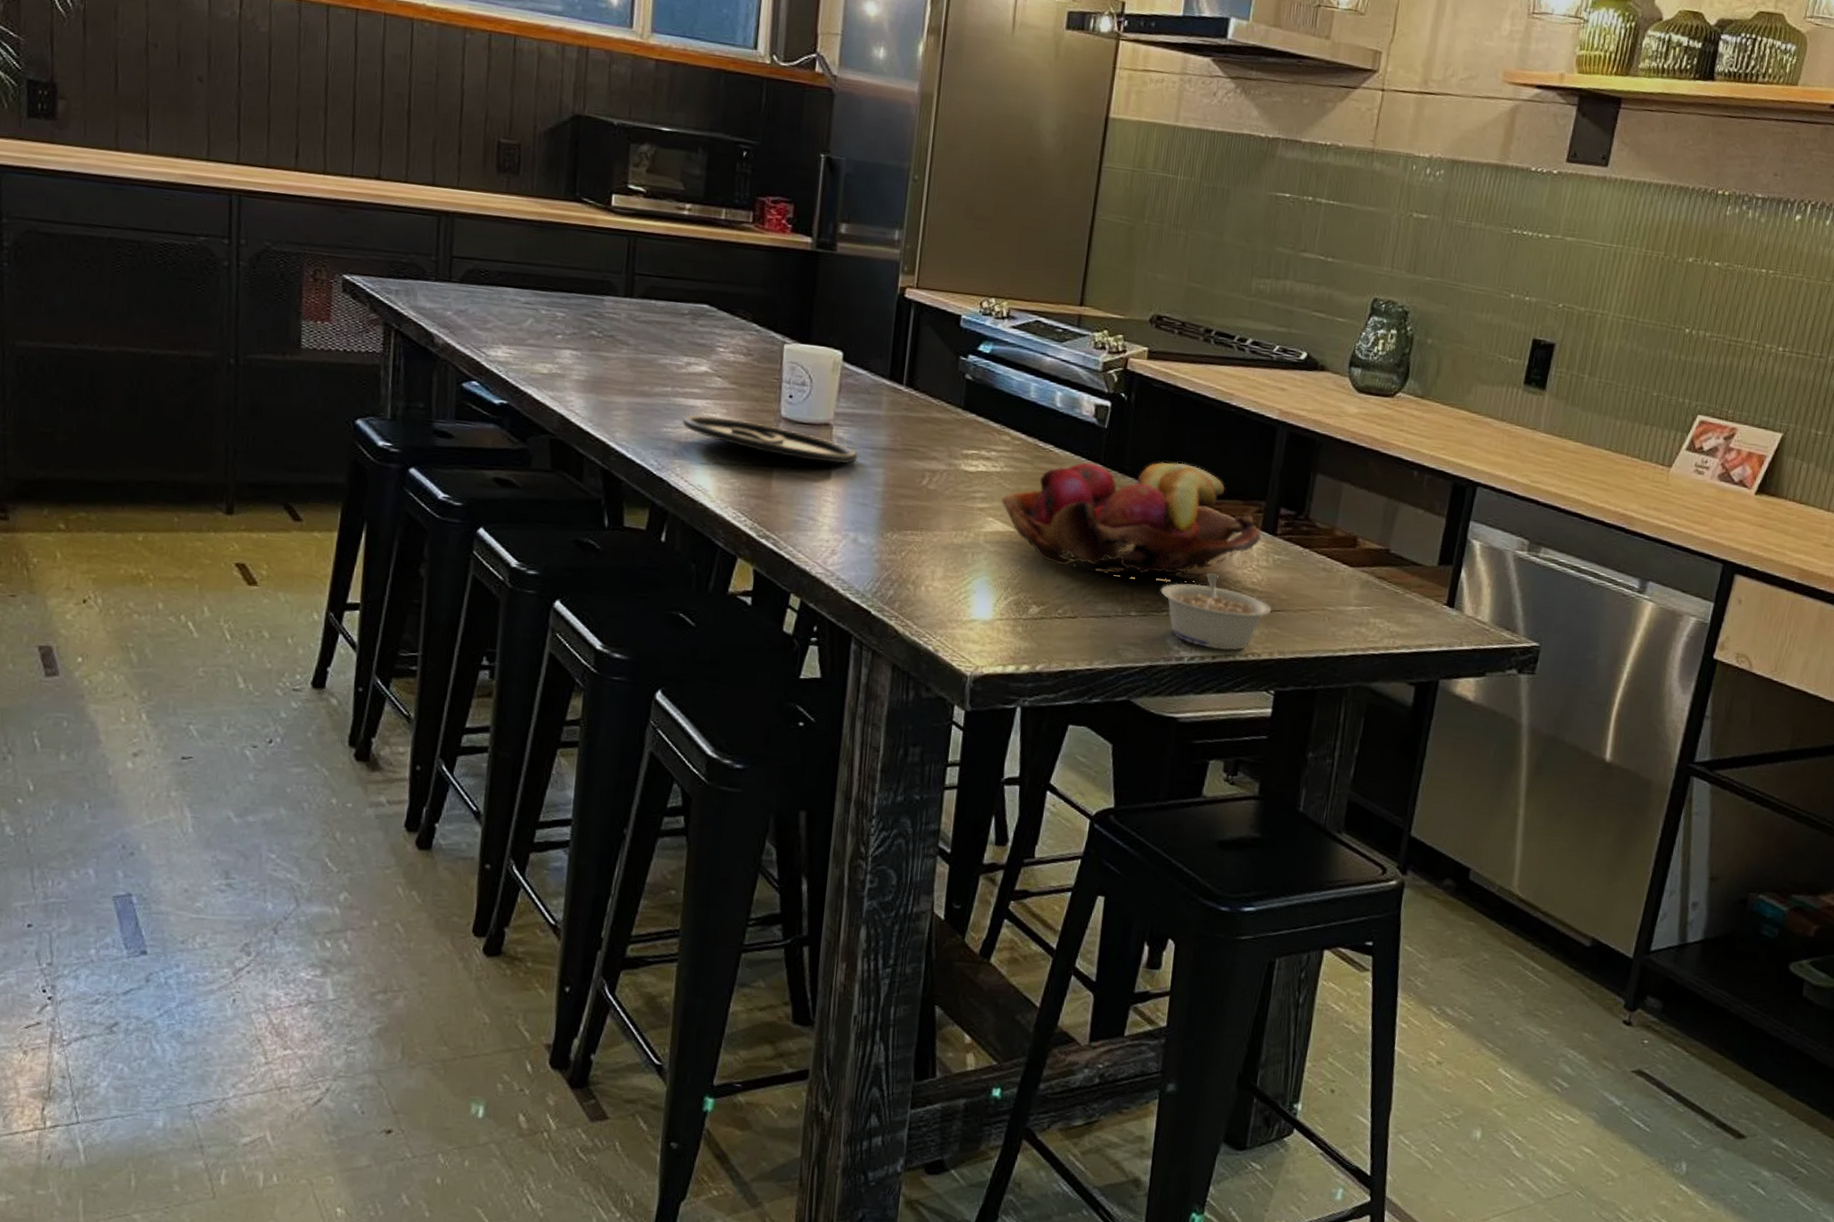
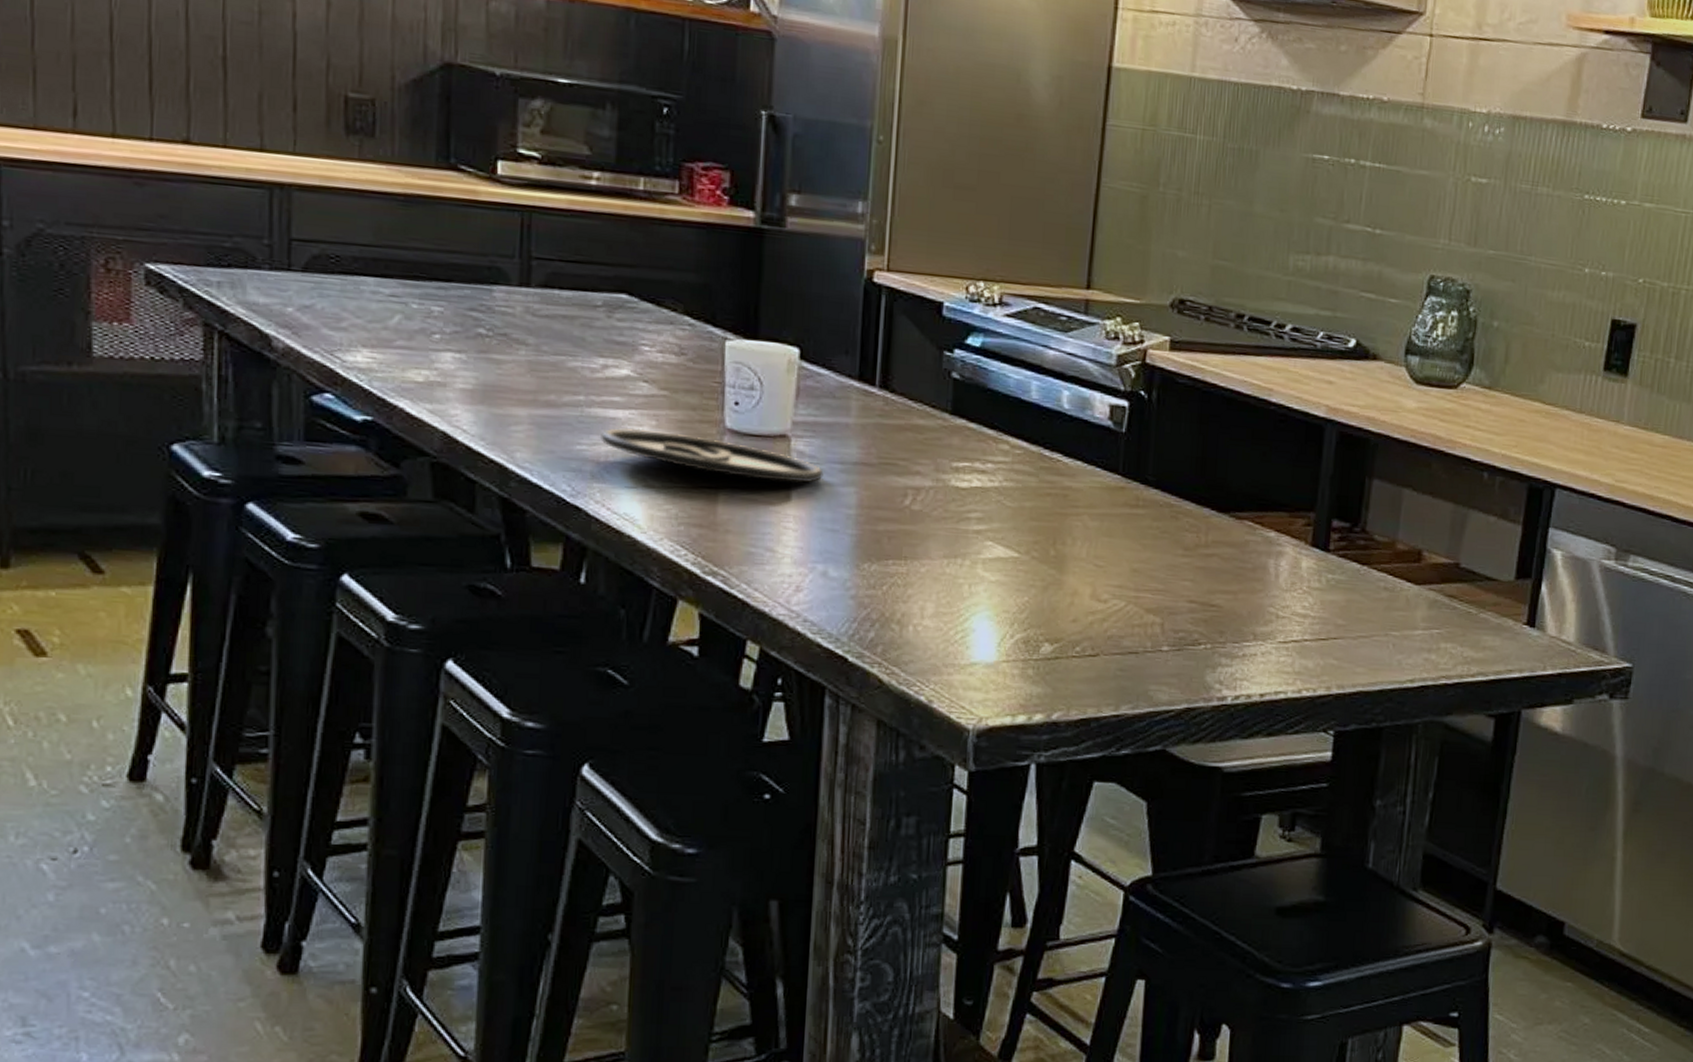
fruit basket: present [1002,462,1261,583] -> none [1002,470,1311,611]
legume: present [1160,572,1272,651] -> none [1196,597,1327,687]

